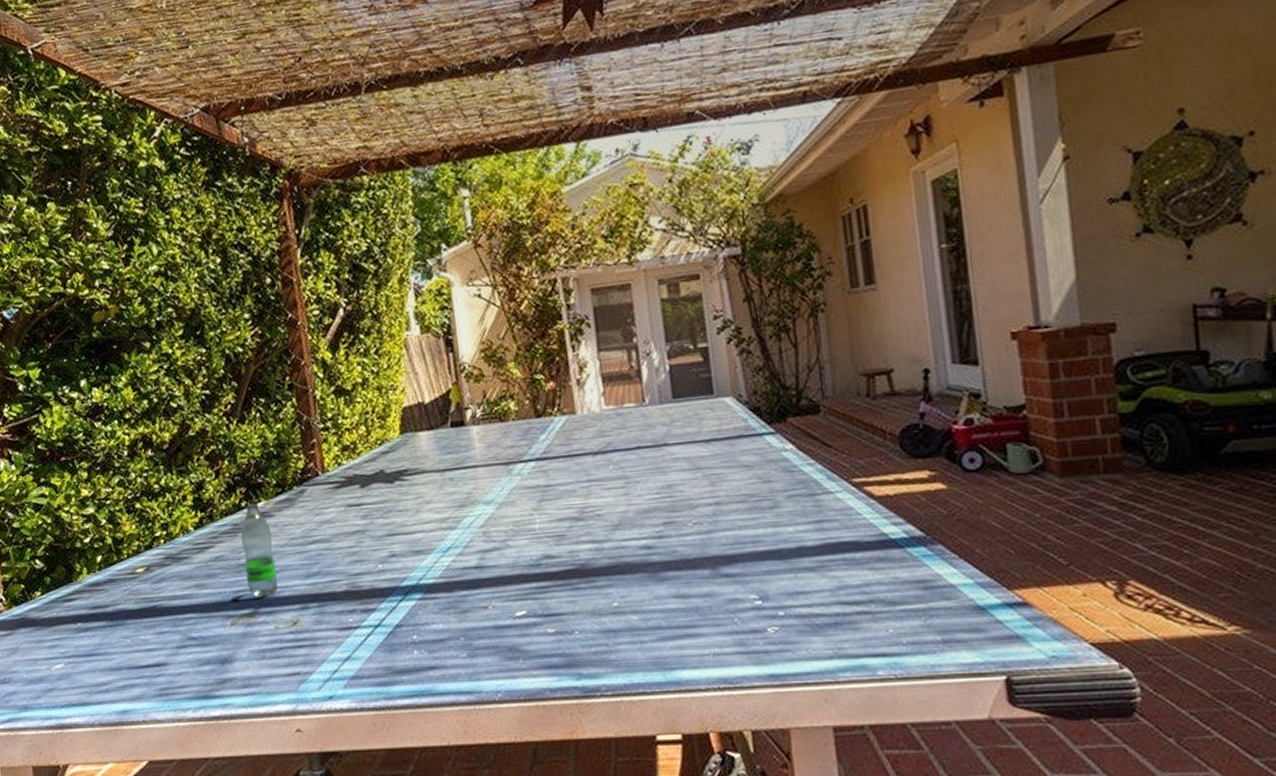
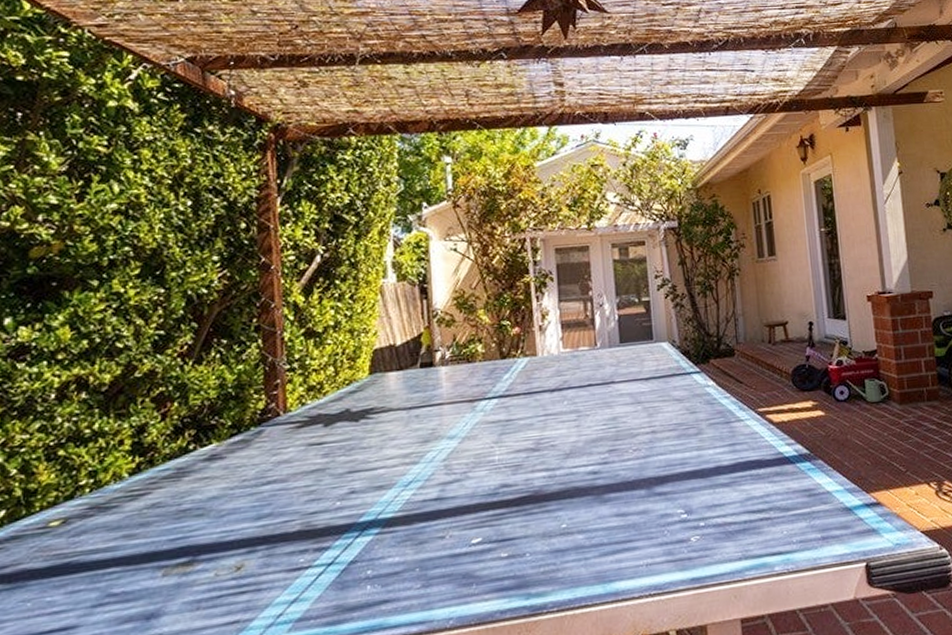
bottle: present [240,503,278,598] -> none [185,445,224,545]

